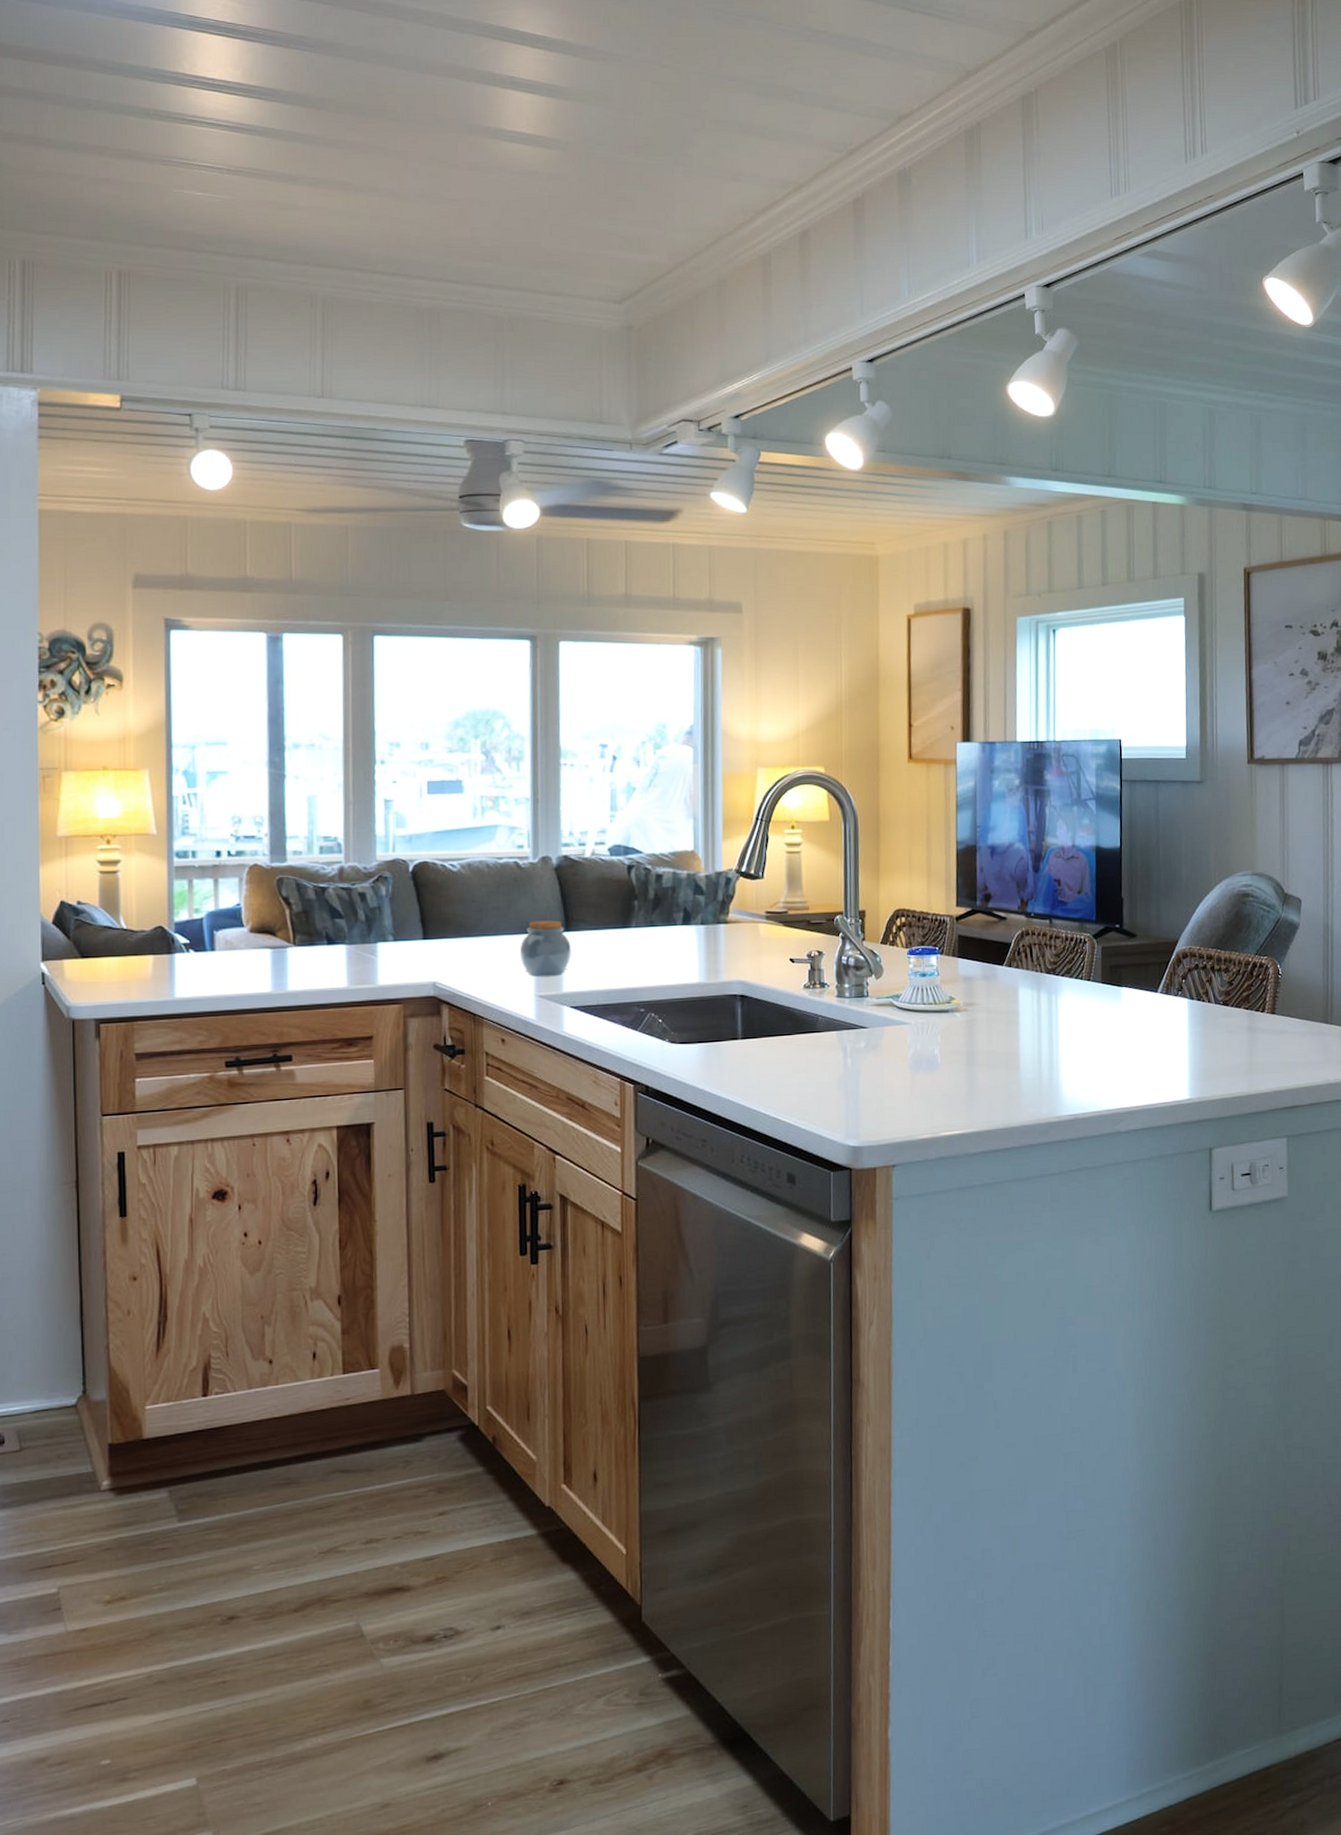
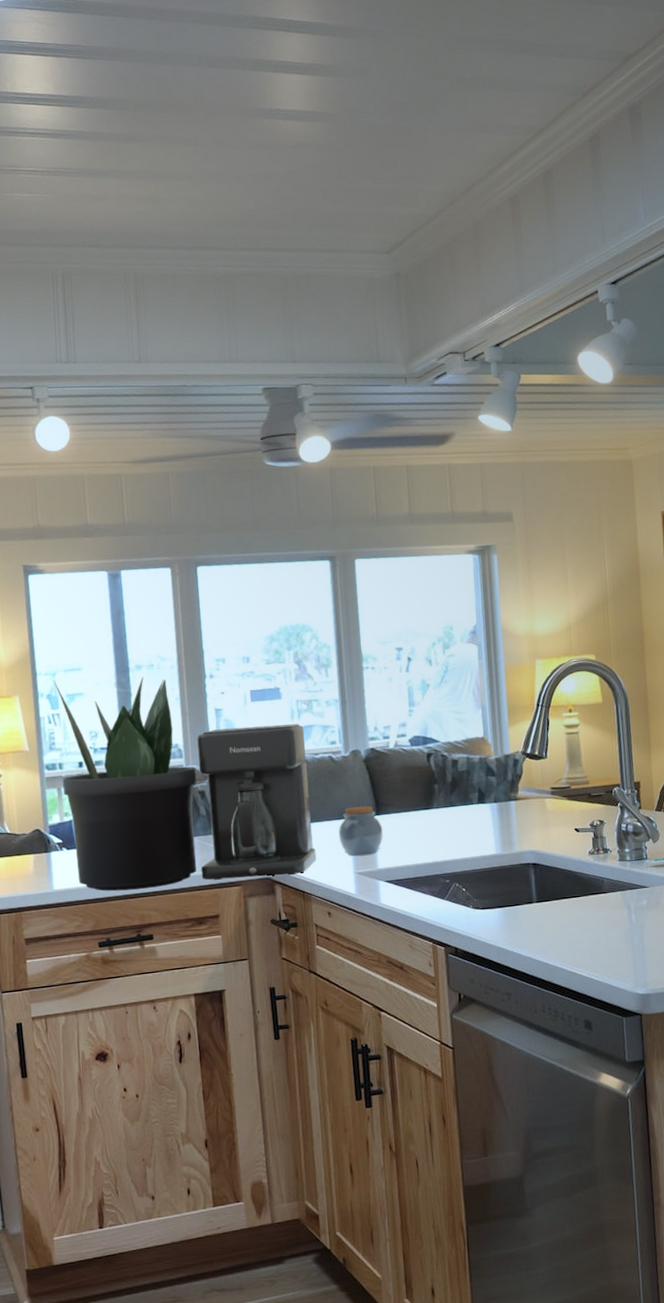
planter: none [192,754,357,1003] -> present [53,676,197,892]
coffee maker: none [354,822,492,996] -> present [197,723,317,881]

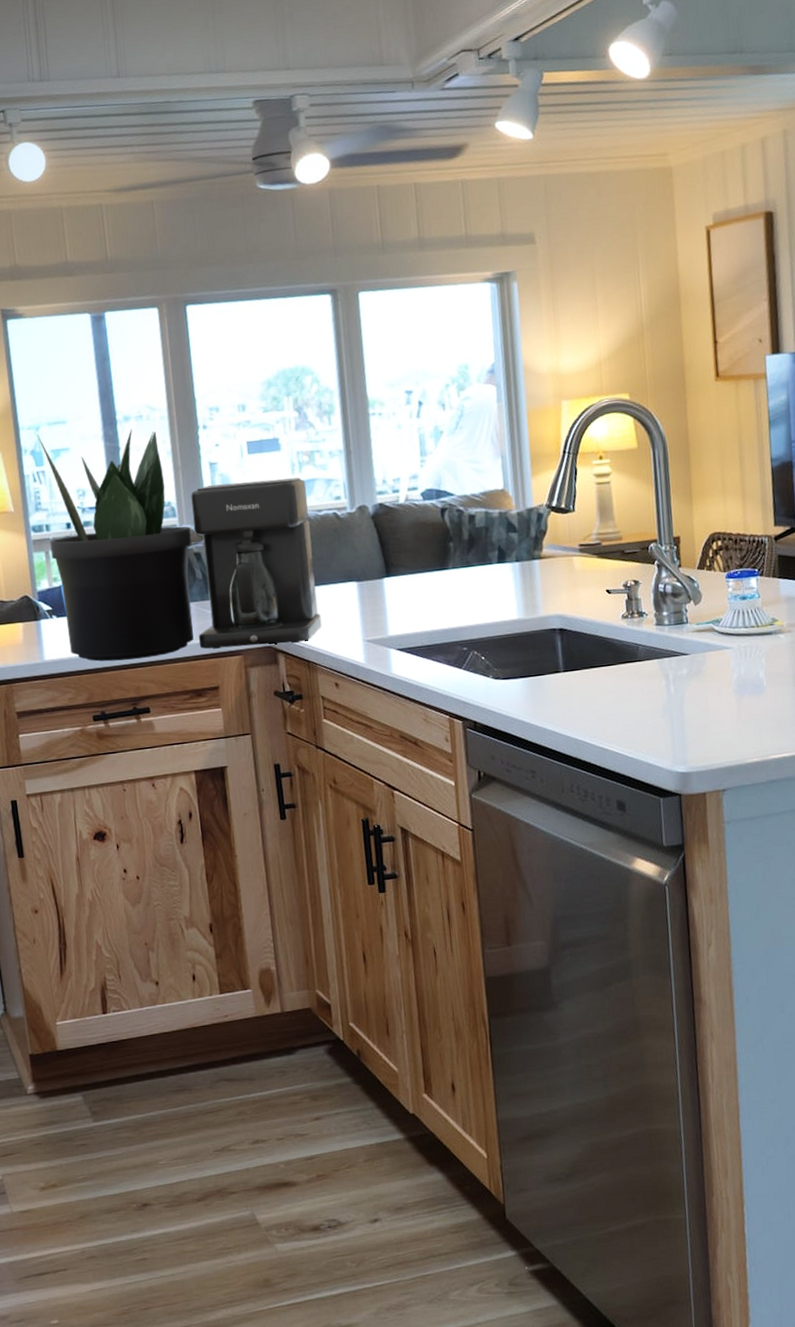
jar: present [338,805,383,857] -> none [345,566,394,623]

